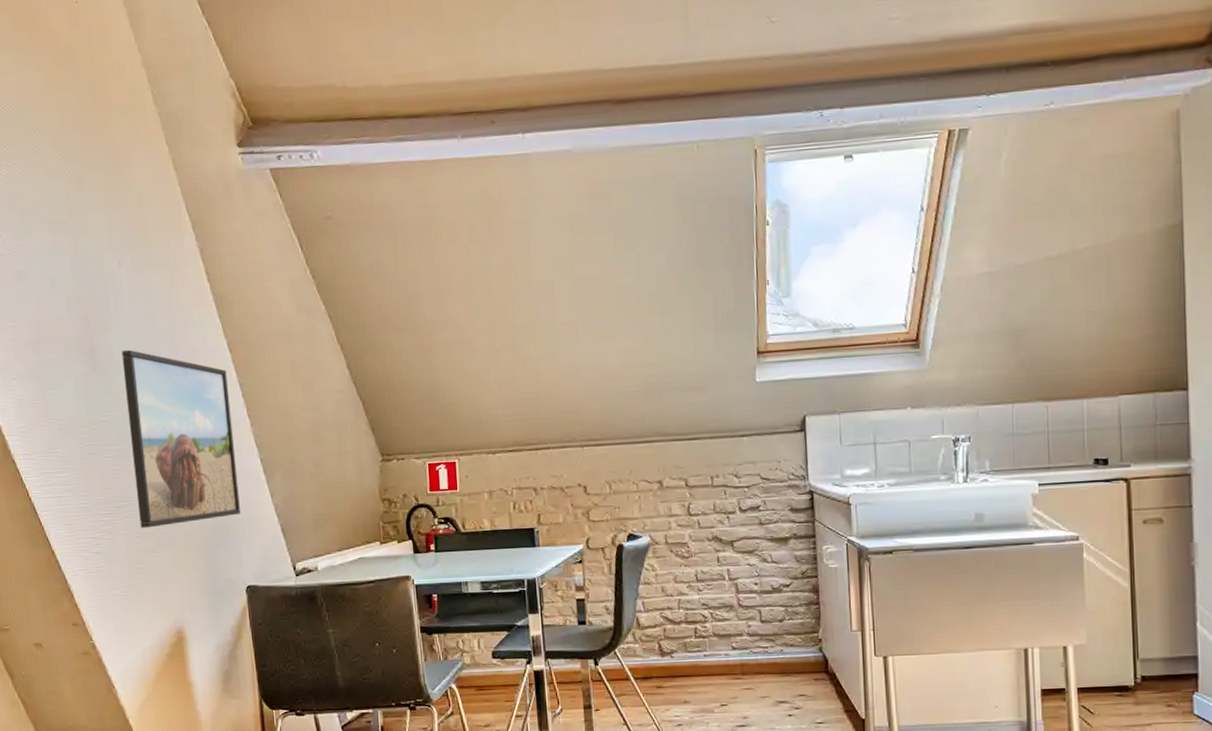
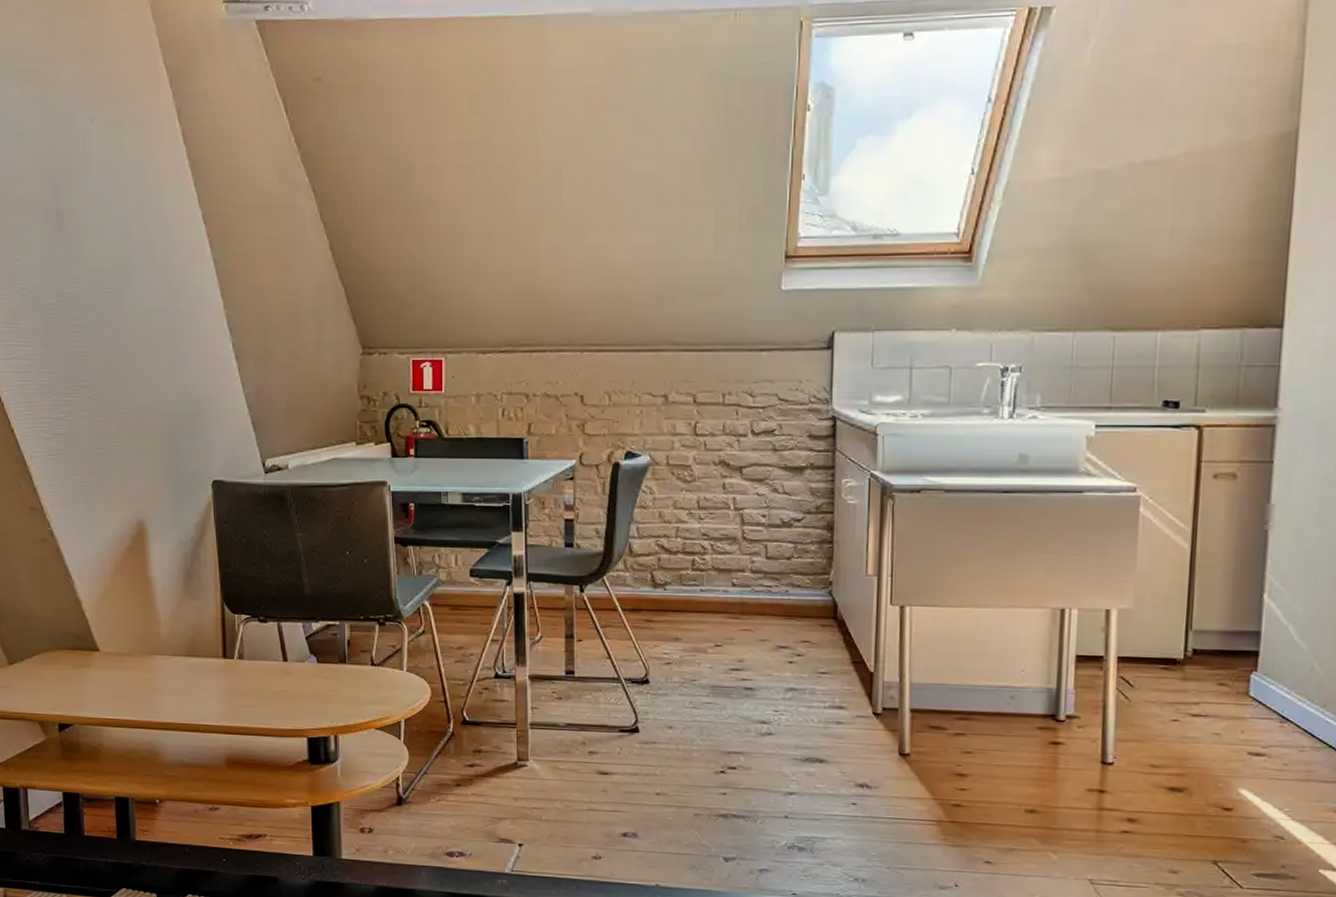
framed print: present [121,349,240,529] -> none [90,216,209,412]

